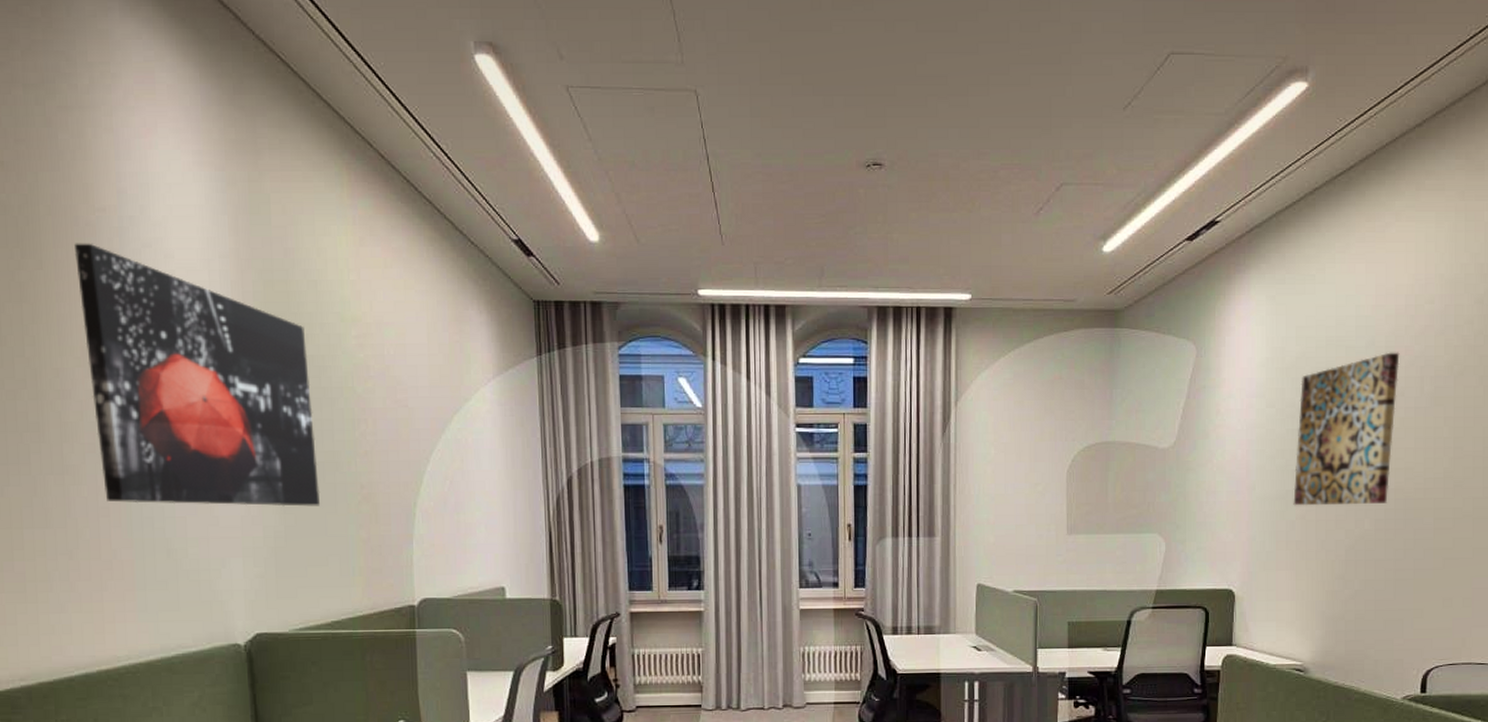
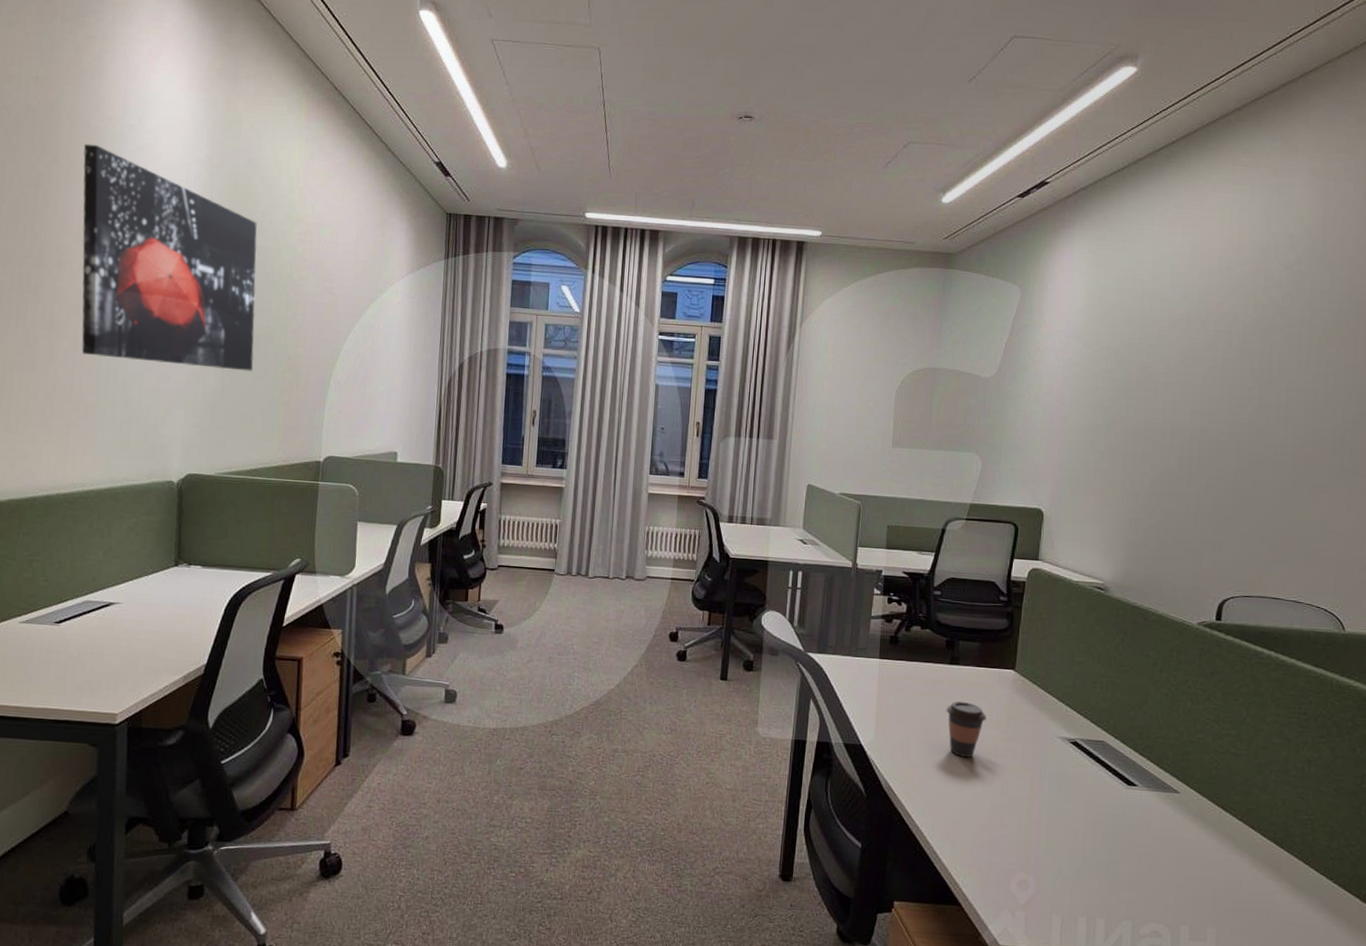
wall art: present [1293,352,1400,506] -> none [1103,307,1211,443]

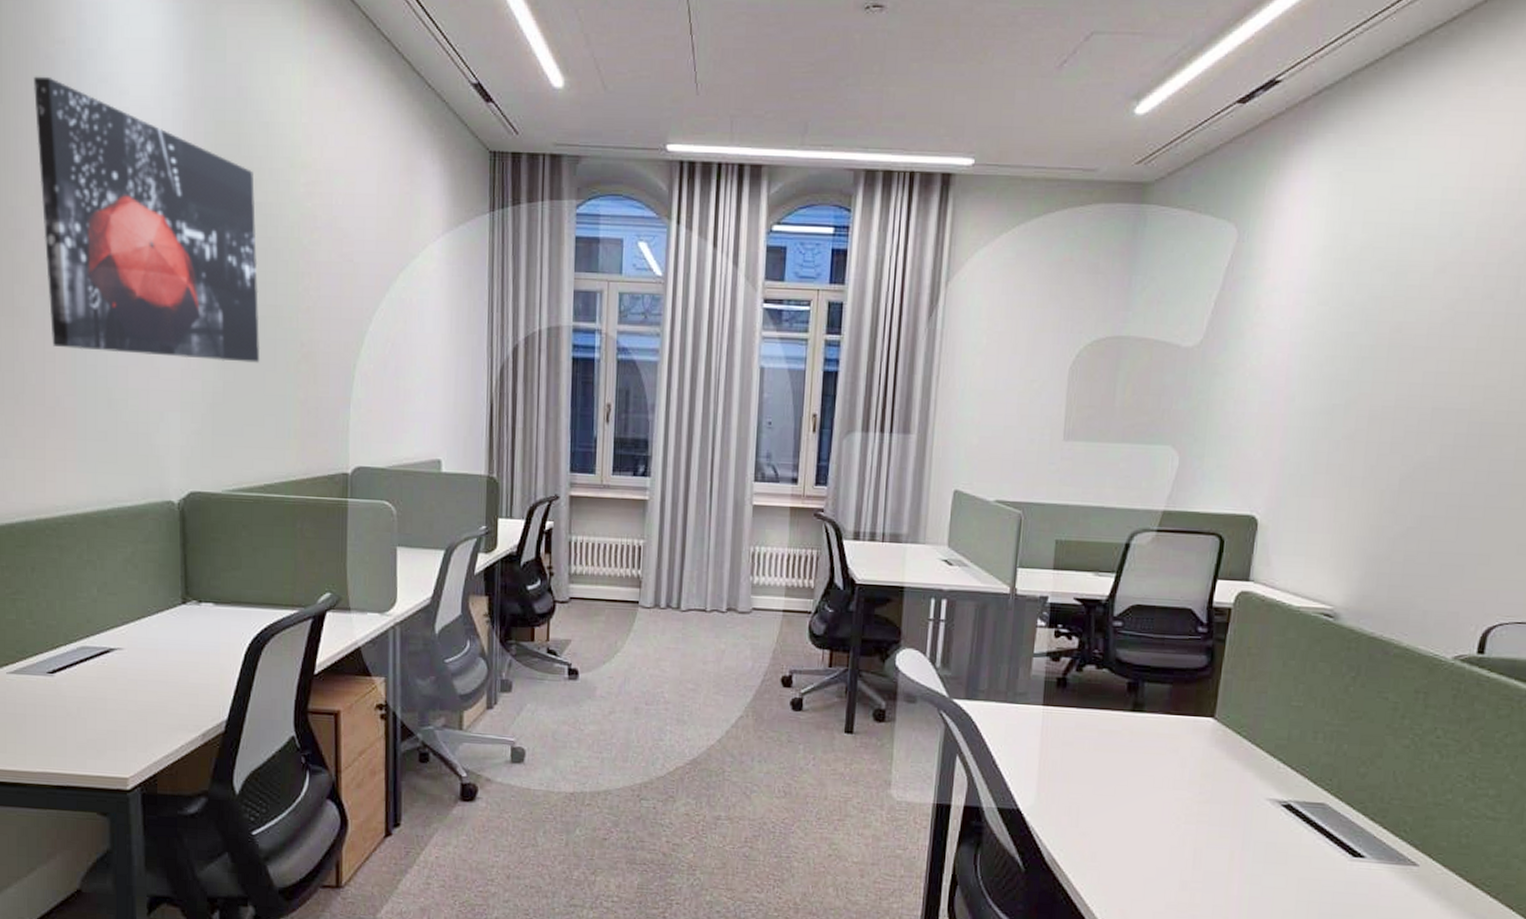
coffee cup: present [946,701,987,757] -> none [1126,756,1177,824]

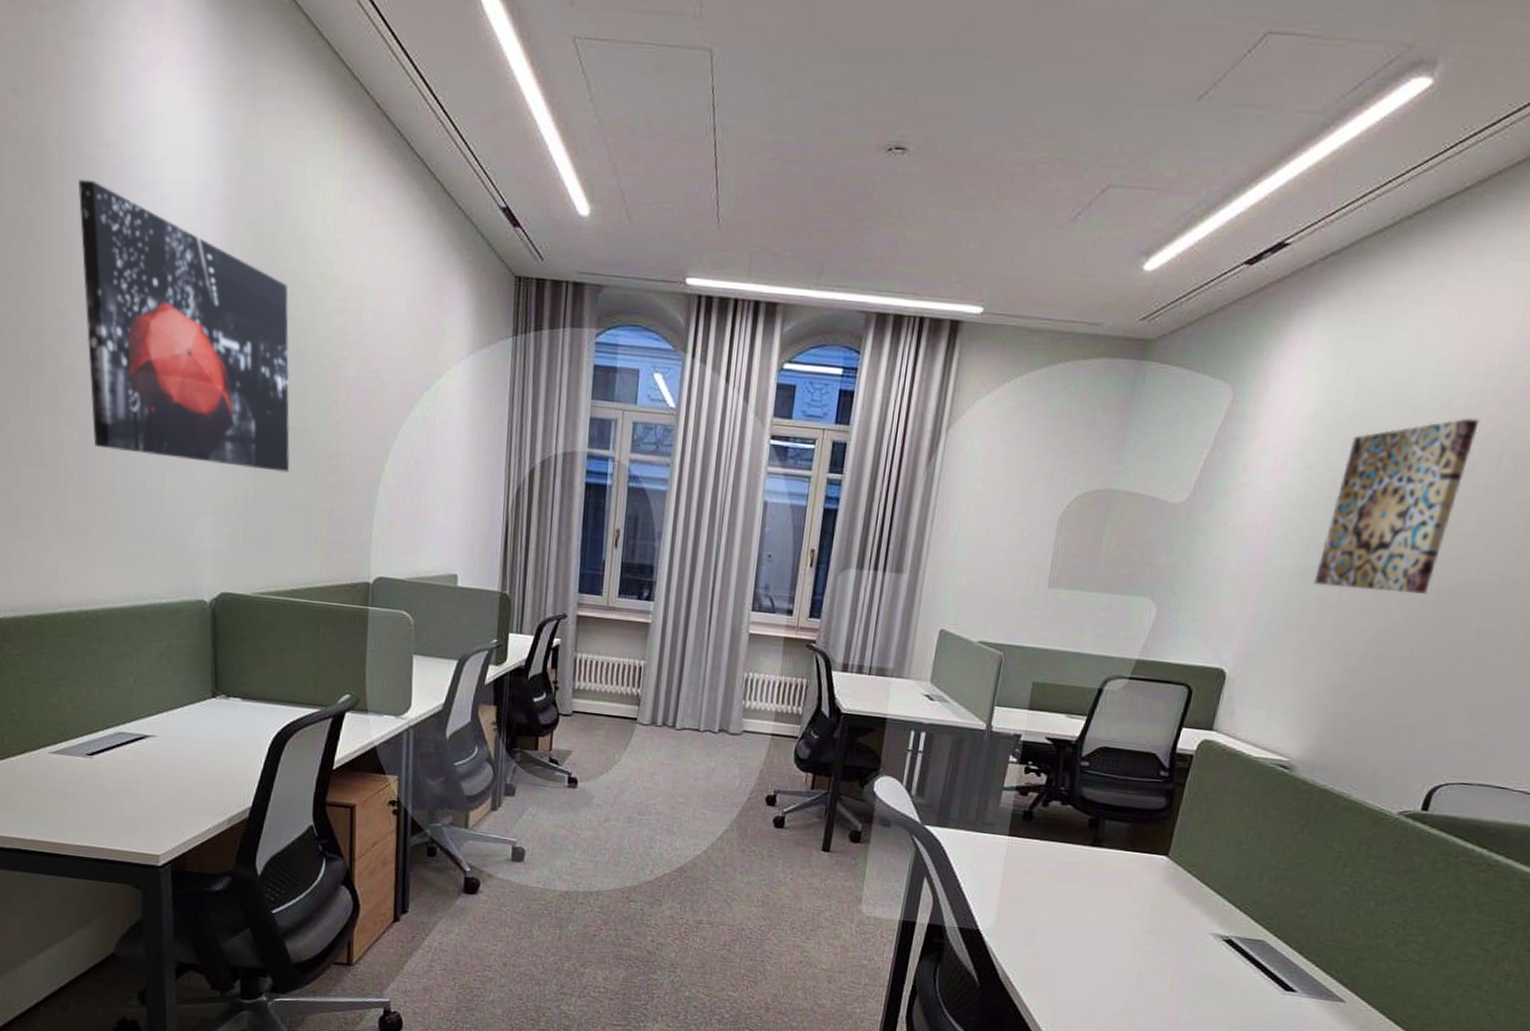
wall art: none [1340,245,1493,427] -> present [1314,418,1480,594]

